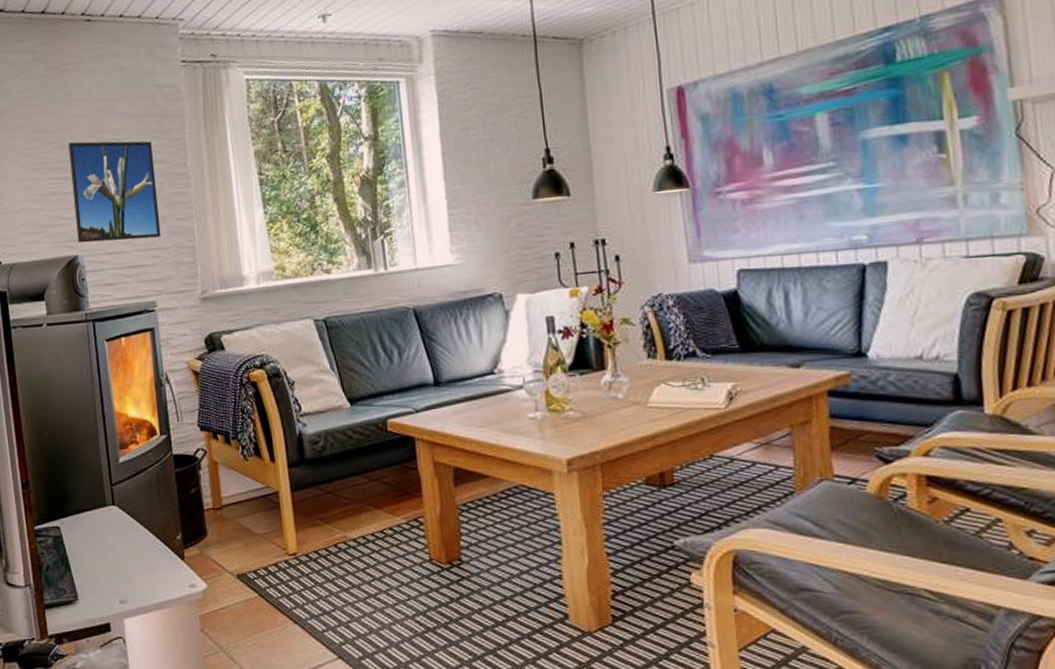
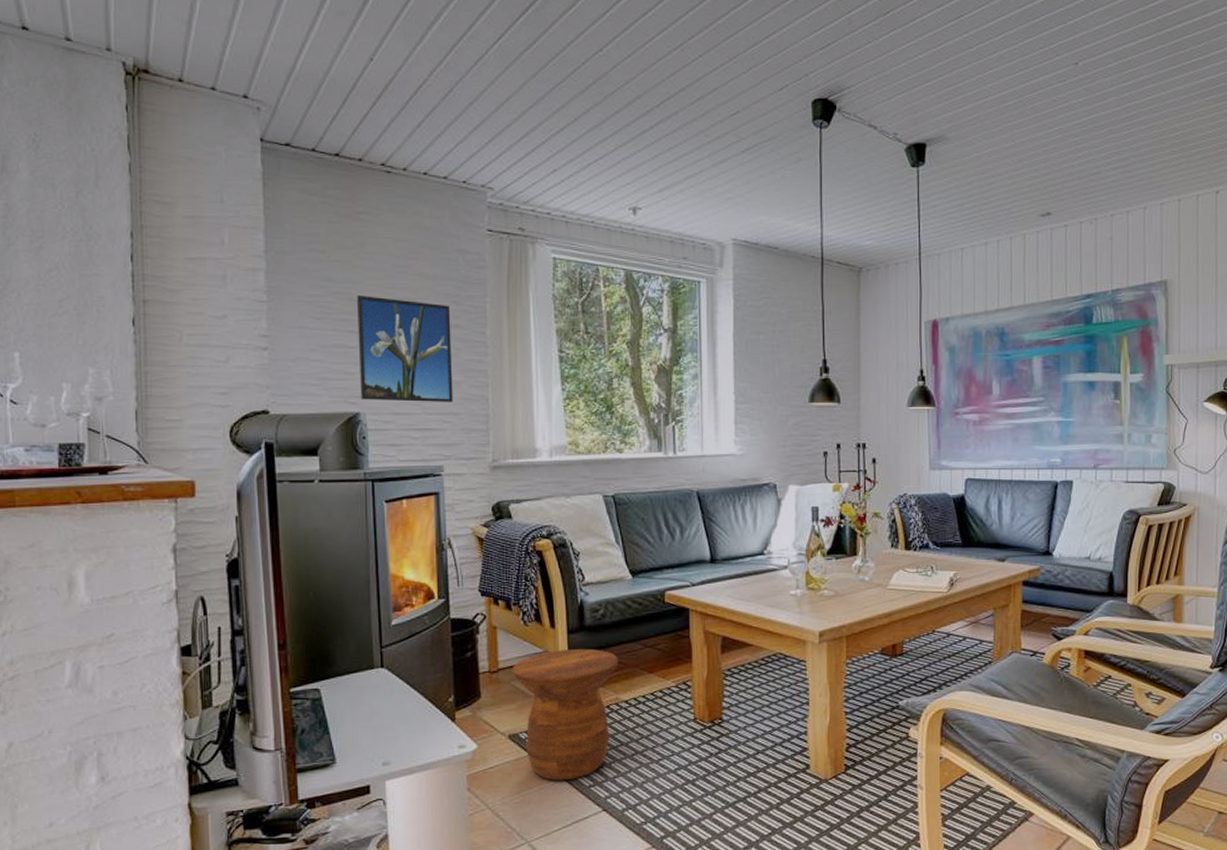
side table: none [235,483,343,625] -> present [512,648,618,781]

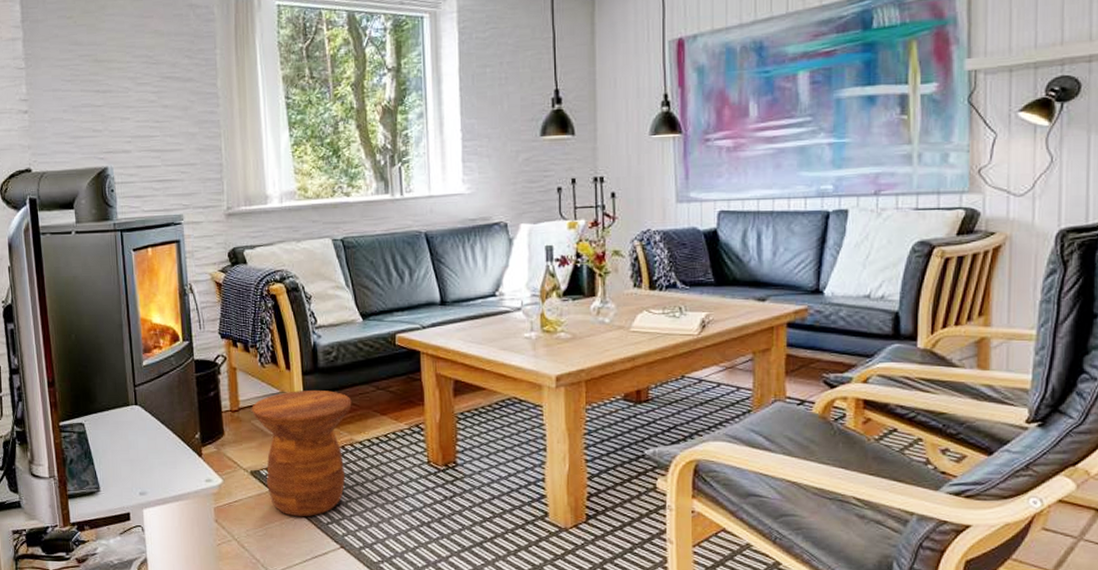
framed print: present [356,296,453,402] -> none [100,56,190,156]

